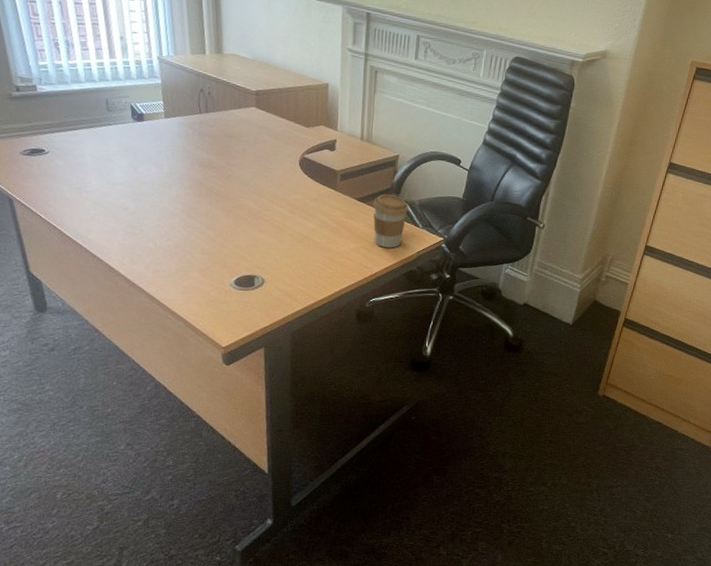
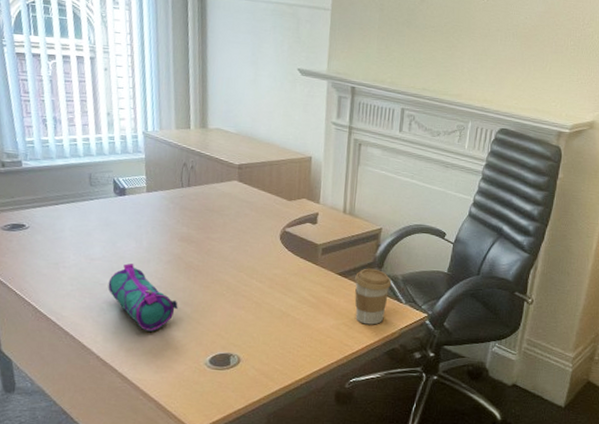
pencil case: none [131,188,202,254] -> present [108,263,178,332]

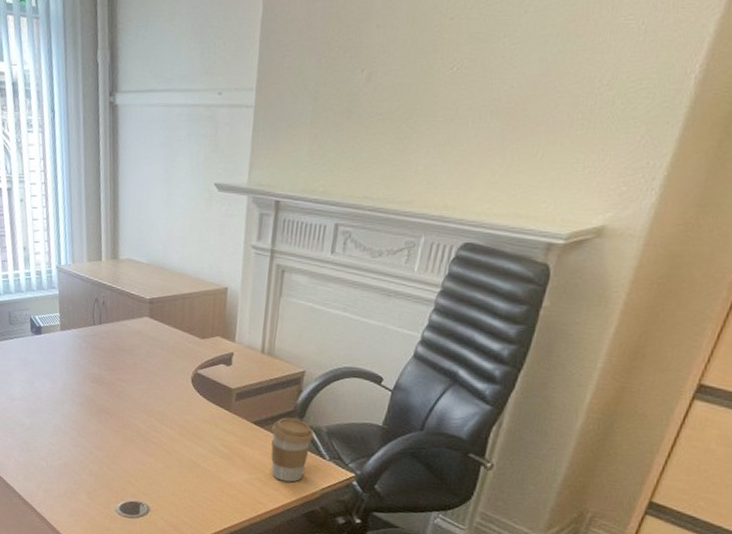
pencil case: present [108,263,178,332] -> none [27,404,90,474]

